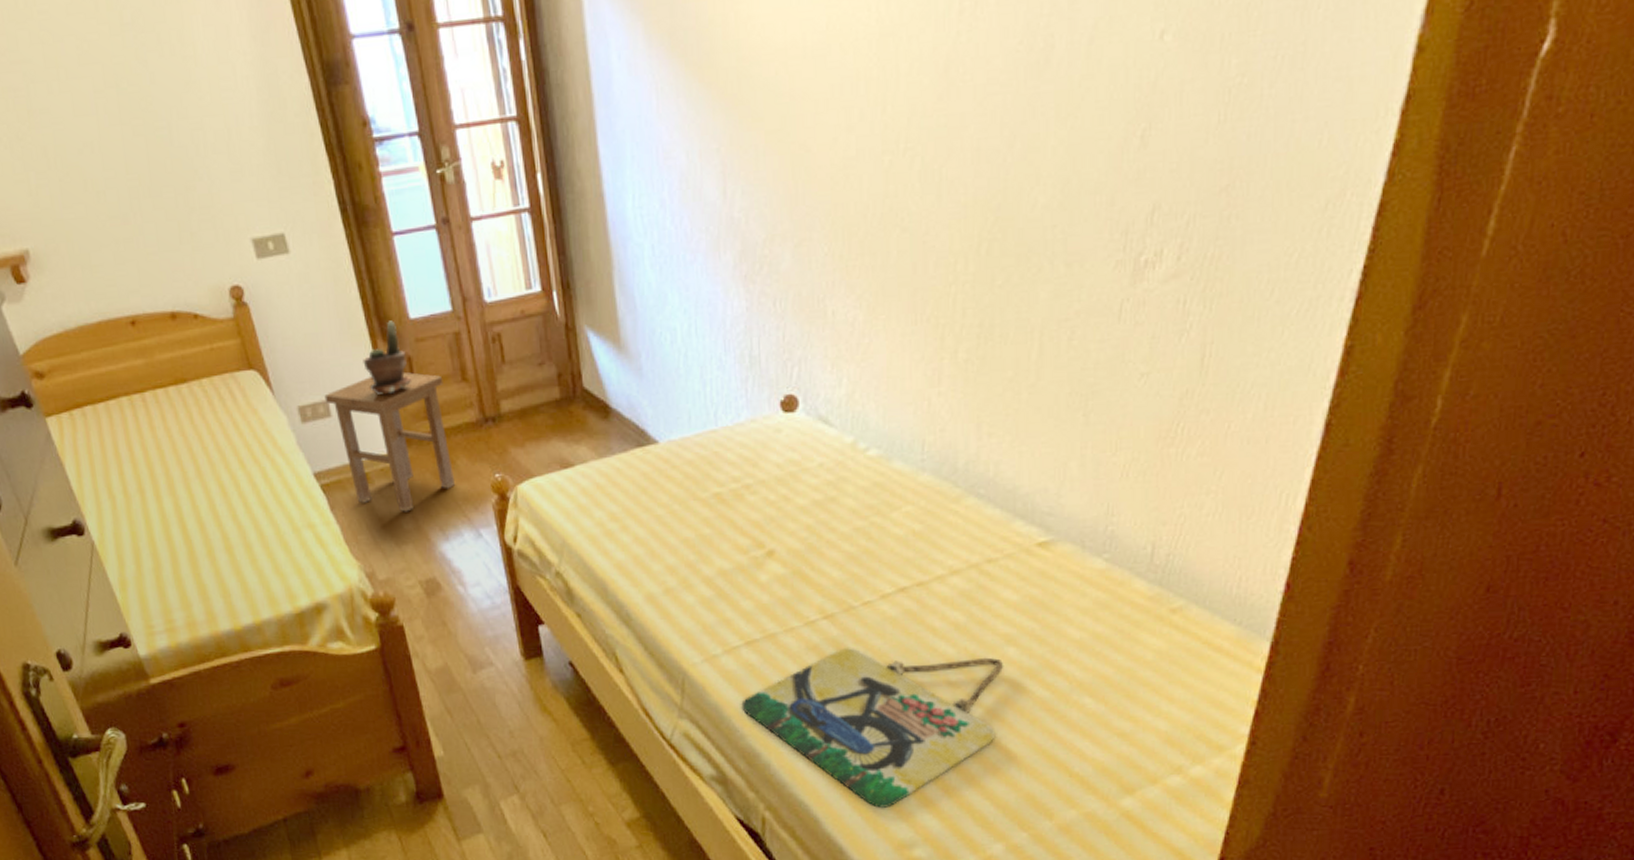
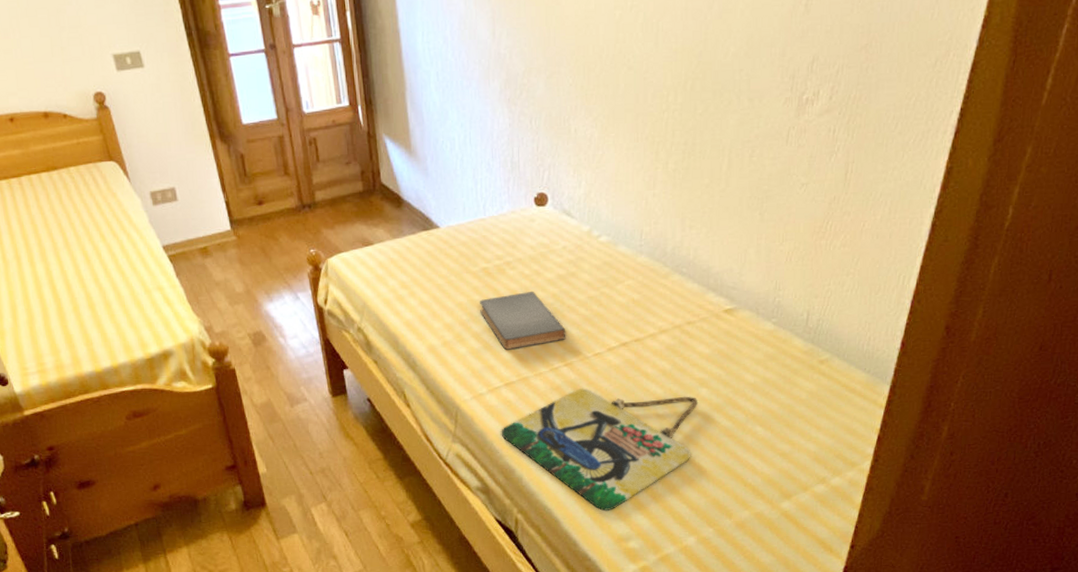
stool: present [324,372,456,512] -> none [172,167,279,279]
potted plant: present [363,320,411,396] -> none [204,125,243,185]
book: none [711,521,825,599] -> present [480,291,566,350]

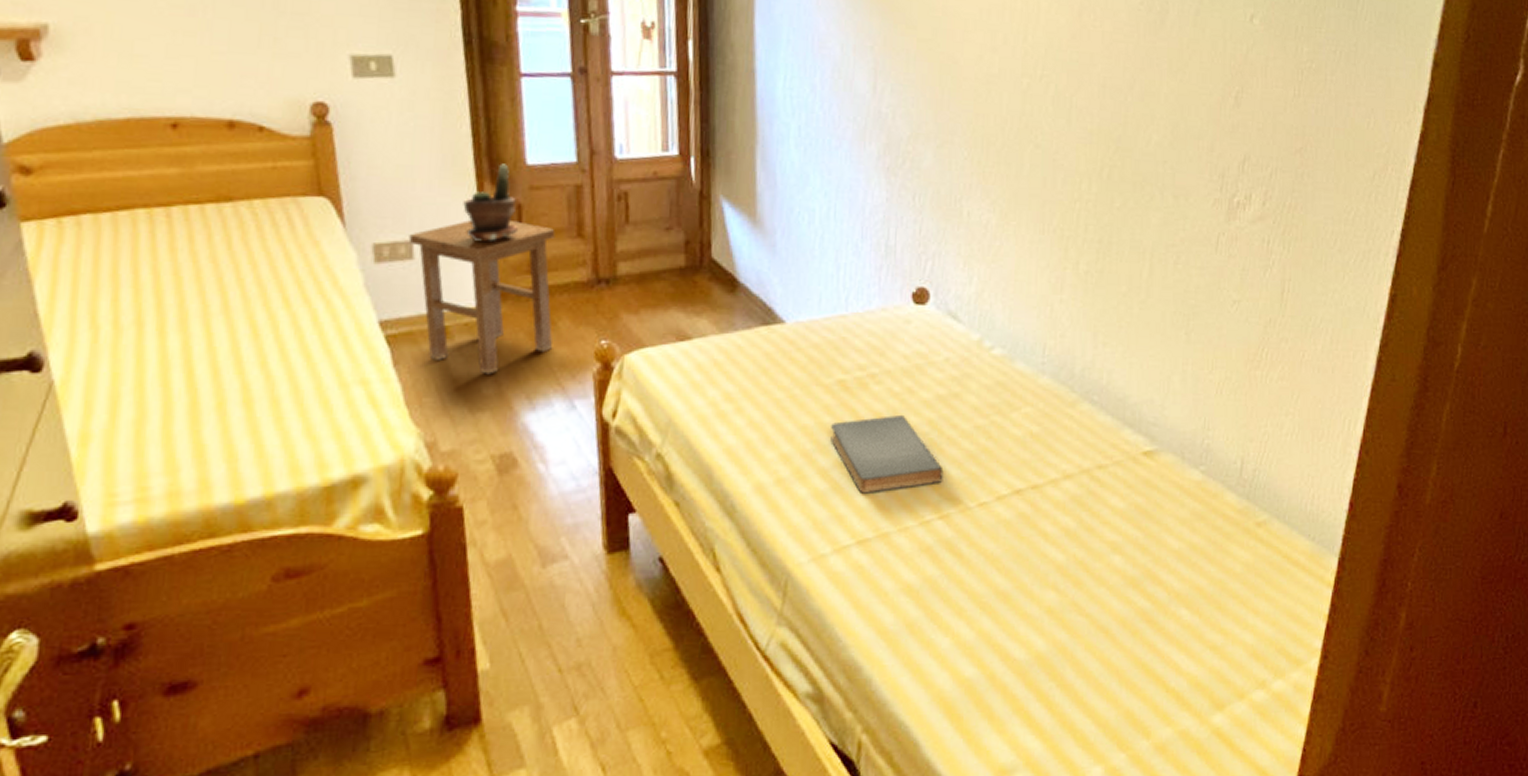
stool: none [172,167,279,279] -> present [408,220,555,375]
potted plant: none [204,125,243,185] -> present [463,163,518,242]
home sign: present [501,388,698,511] -> none [846,551,1110,728]

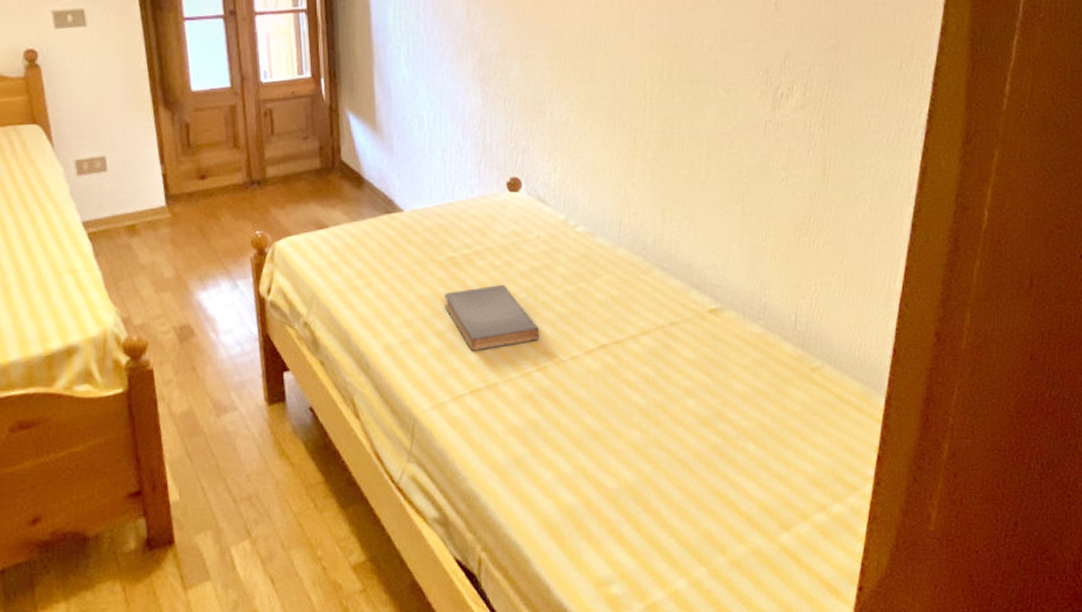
stool: present [408,220,555,375] -> none [102,137,218,262]
potted plant: present [463,163,518,242] -> none [143,91,187,155]

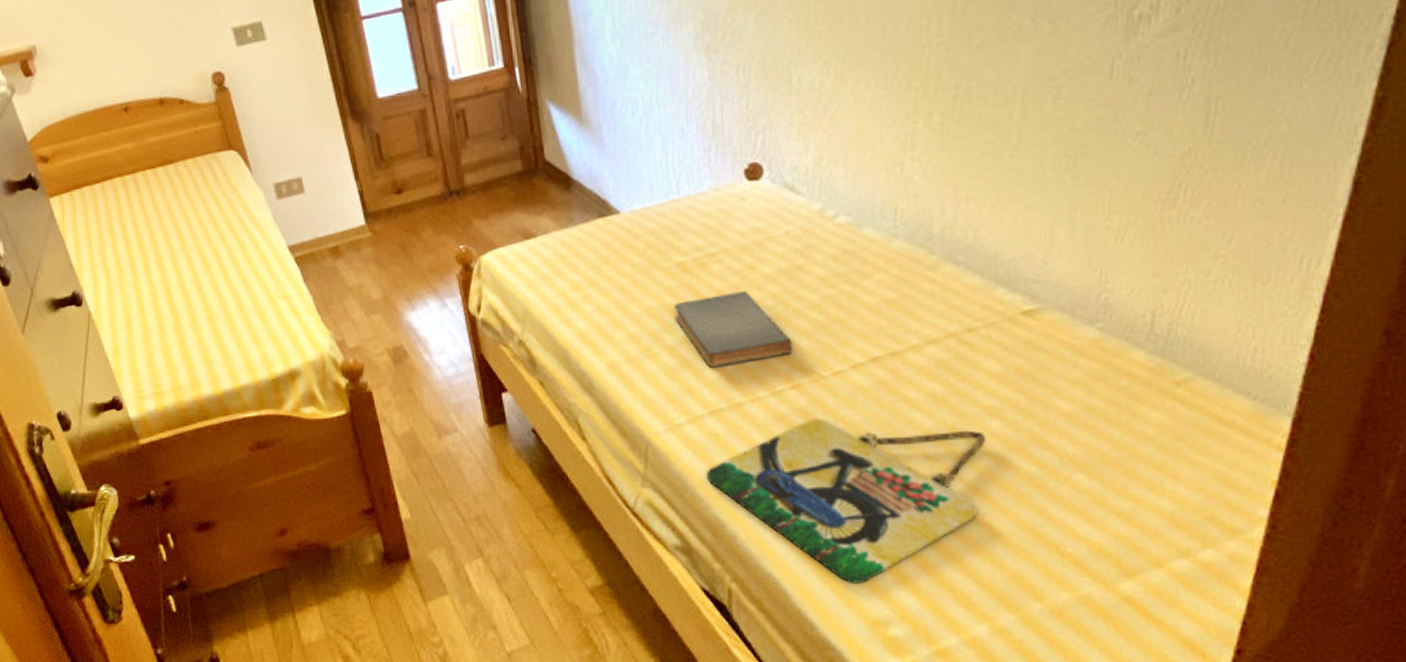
home sign: none [464,397,685,547] -> present [706,418,987,583]

